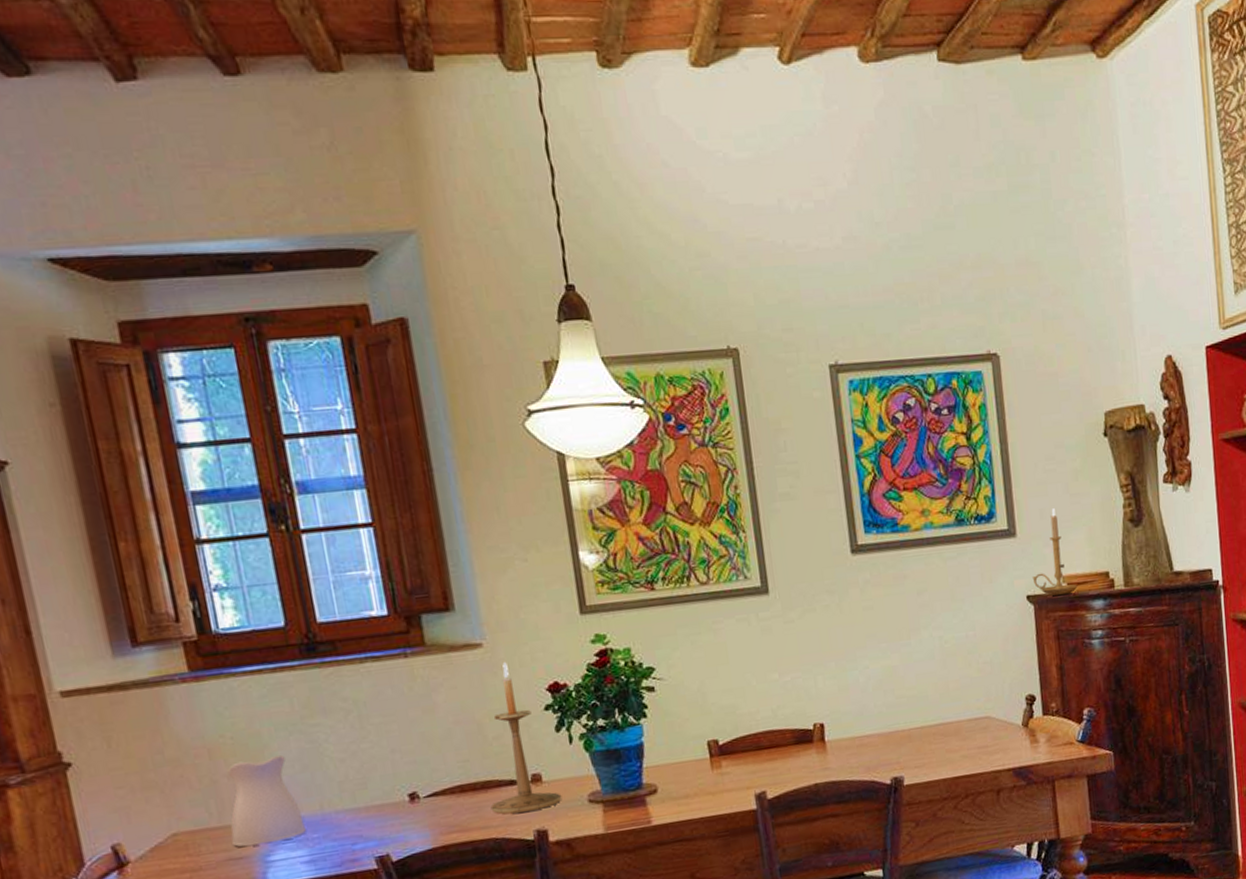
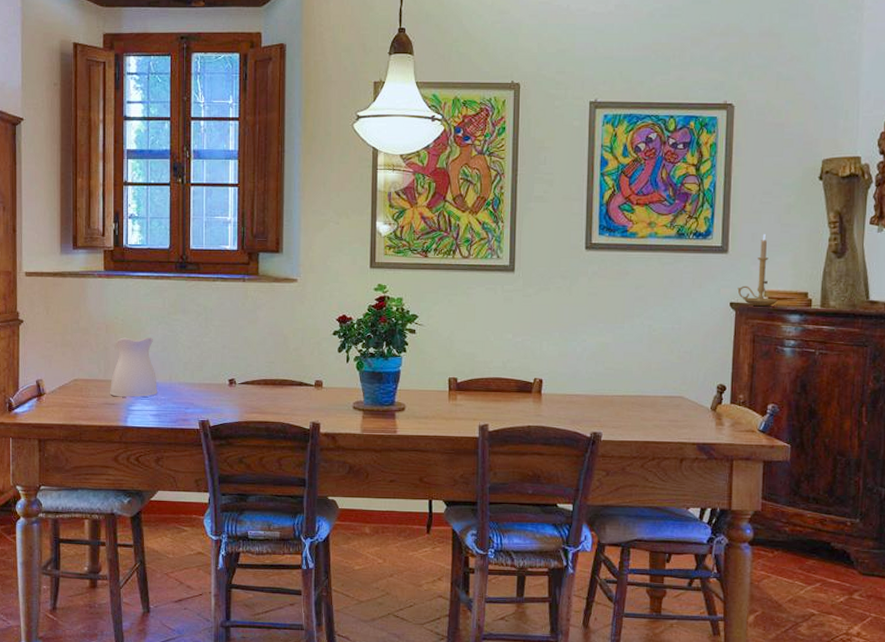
candlestick: present [490,662,562,815] -> none [283,295,335,407]

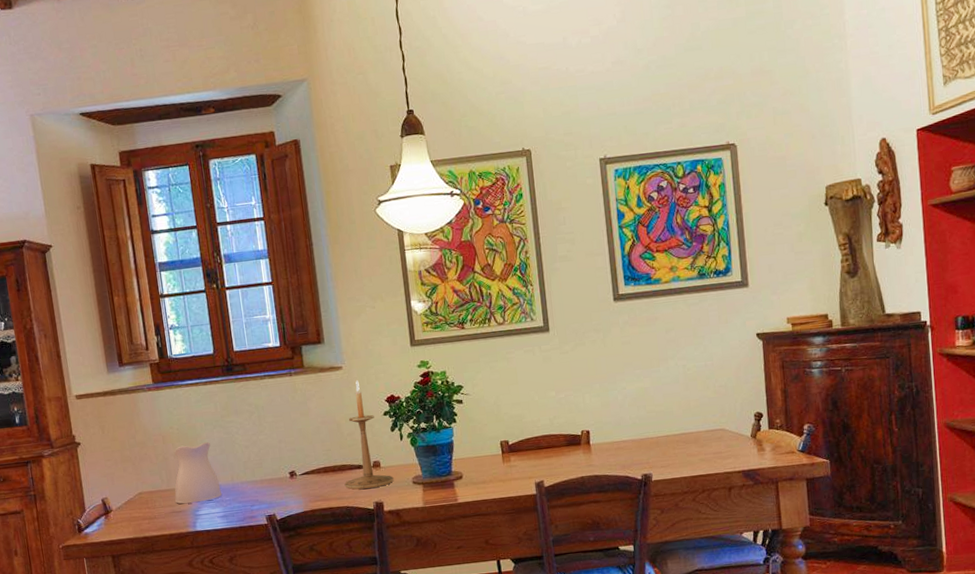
candlestick: none [283,295,335,407] -> present [344,380,394,490]
candle holder: present [737,234,778,307] -> none [761,264,801,334]

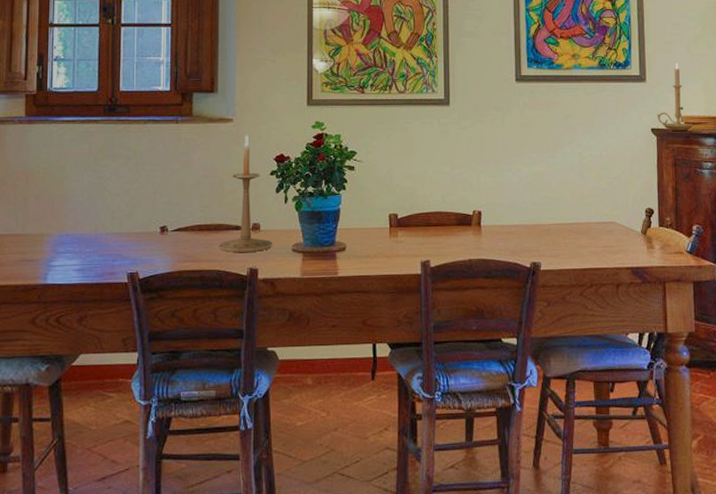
pitcher: present [174,441,223,504] -> none [27,185,83,252]
candle holder: none [761,264,801,334] -> present [657,63,694,132]

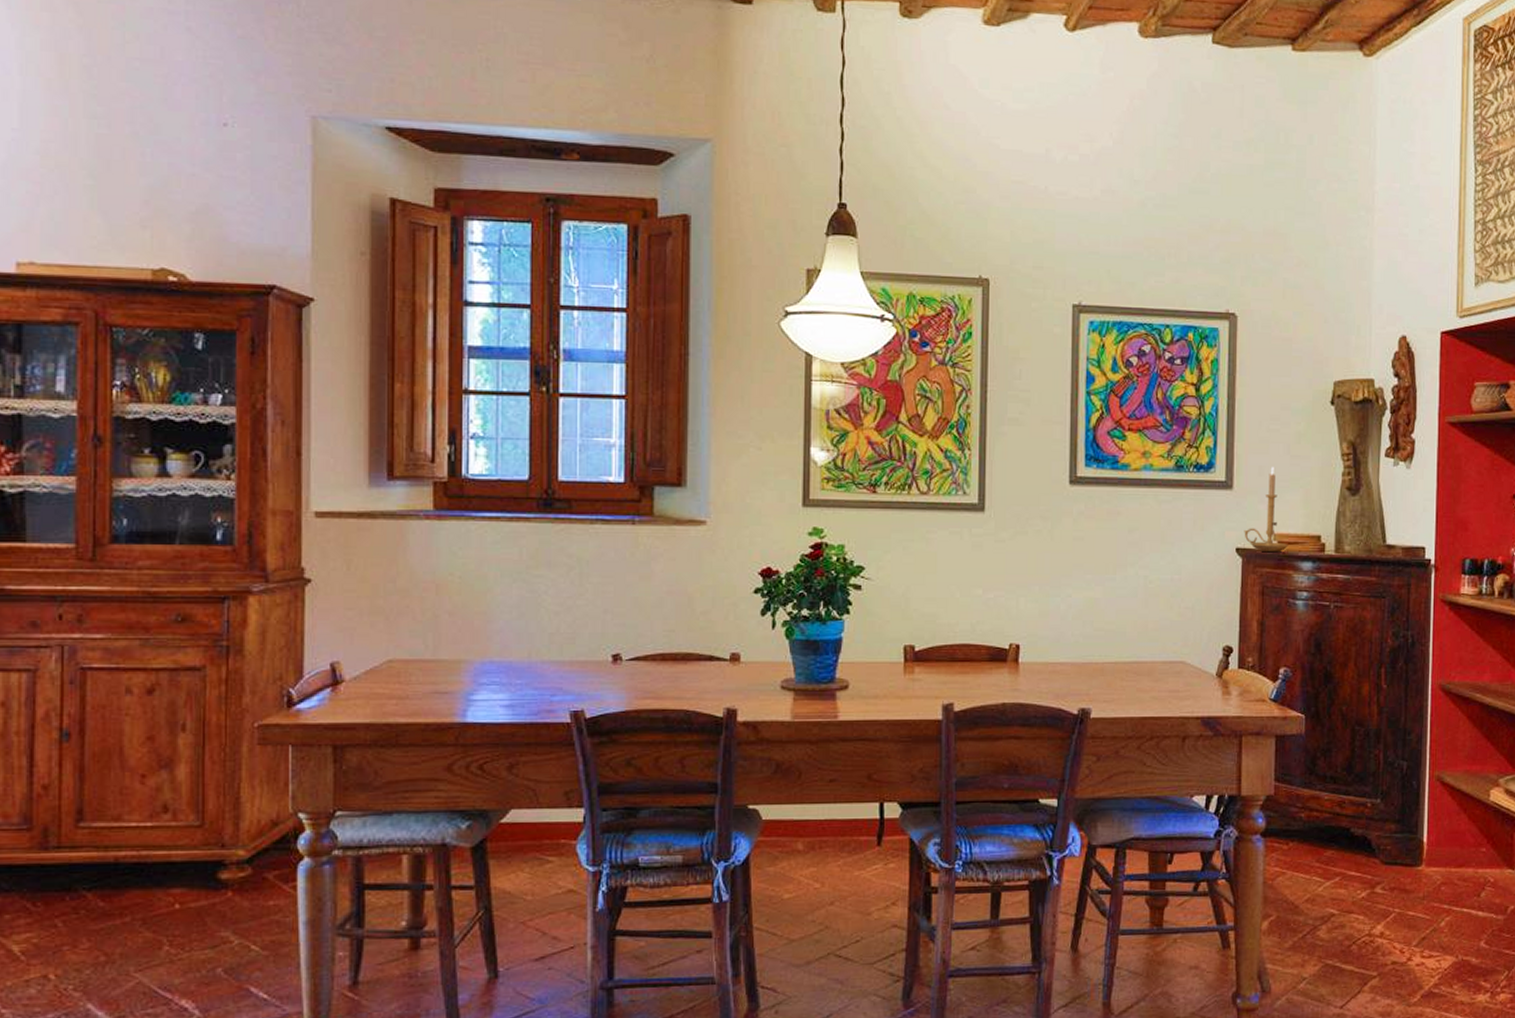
candlestick: present [218,135,273,253] -> none [687,542,756,688]

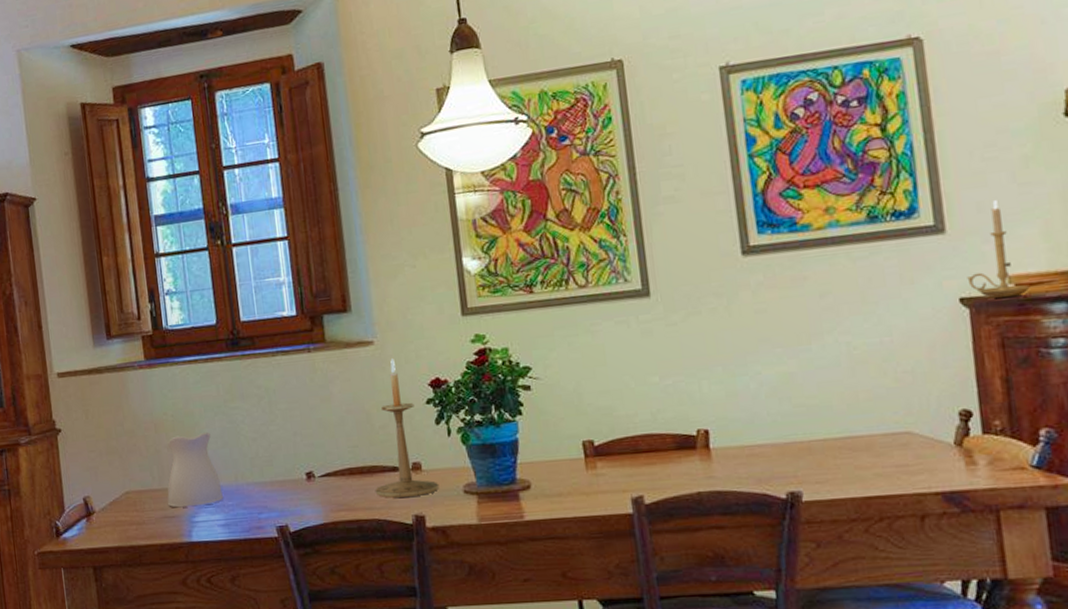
pitcher: none [440,599,512,683] -> present [167,432,224,508]
candlestick: none [687,542,756,688] -> present [375,358,440,498]

